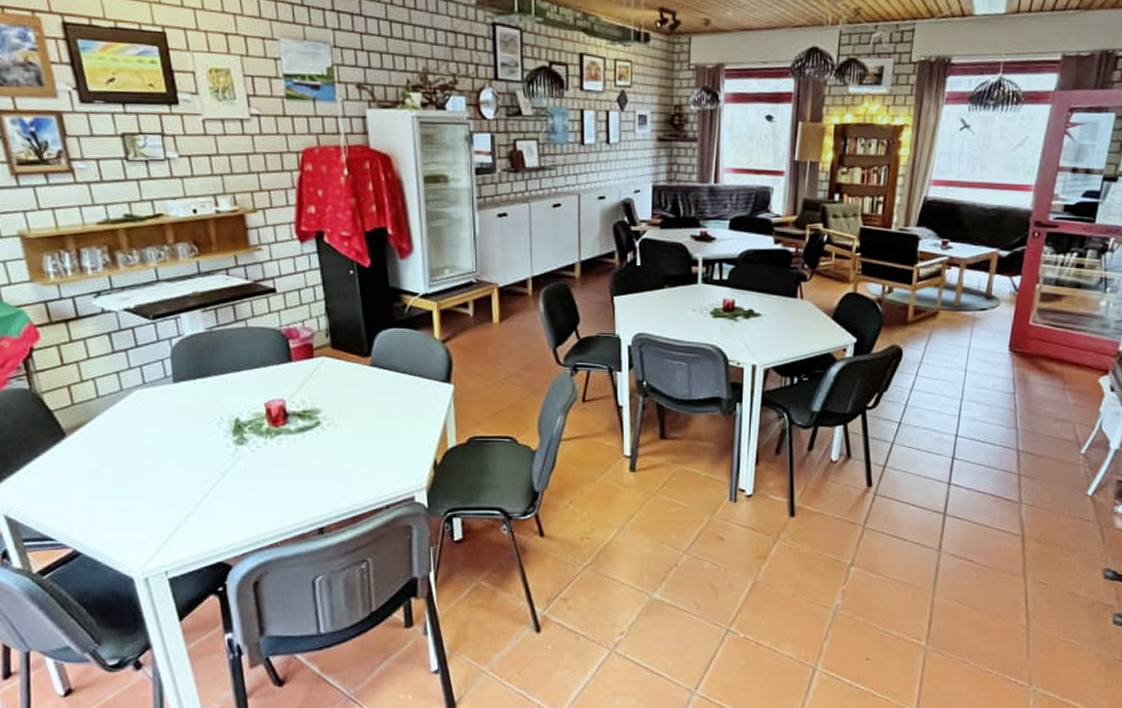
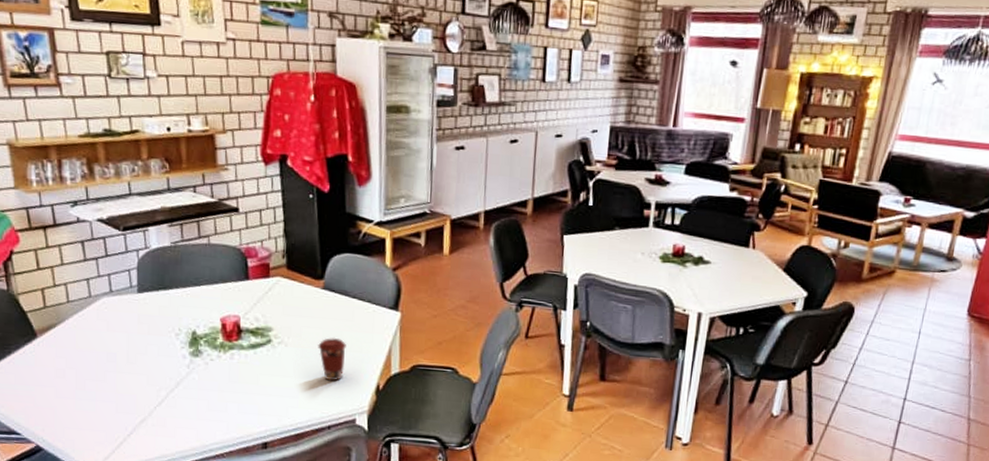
coffee cup: none [370,414,399,460] -> present [318,337,346,381]

